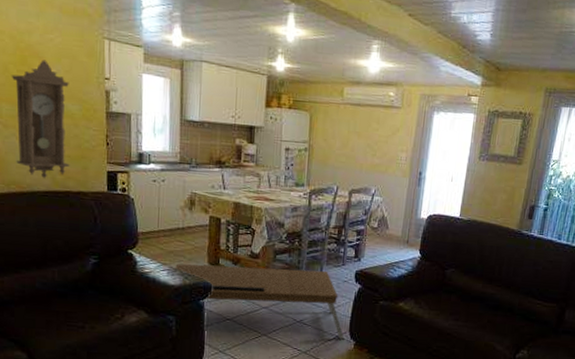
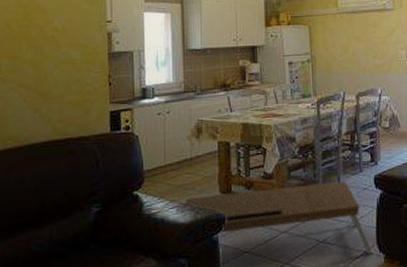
pendulum clock: present [11,59,70,179] -> none [12,12,71,130]

